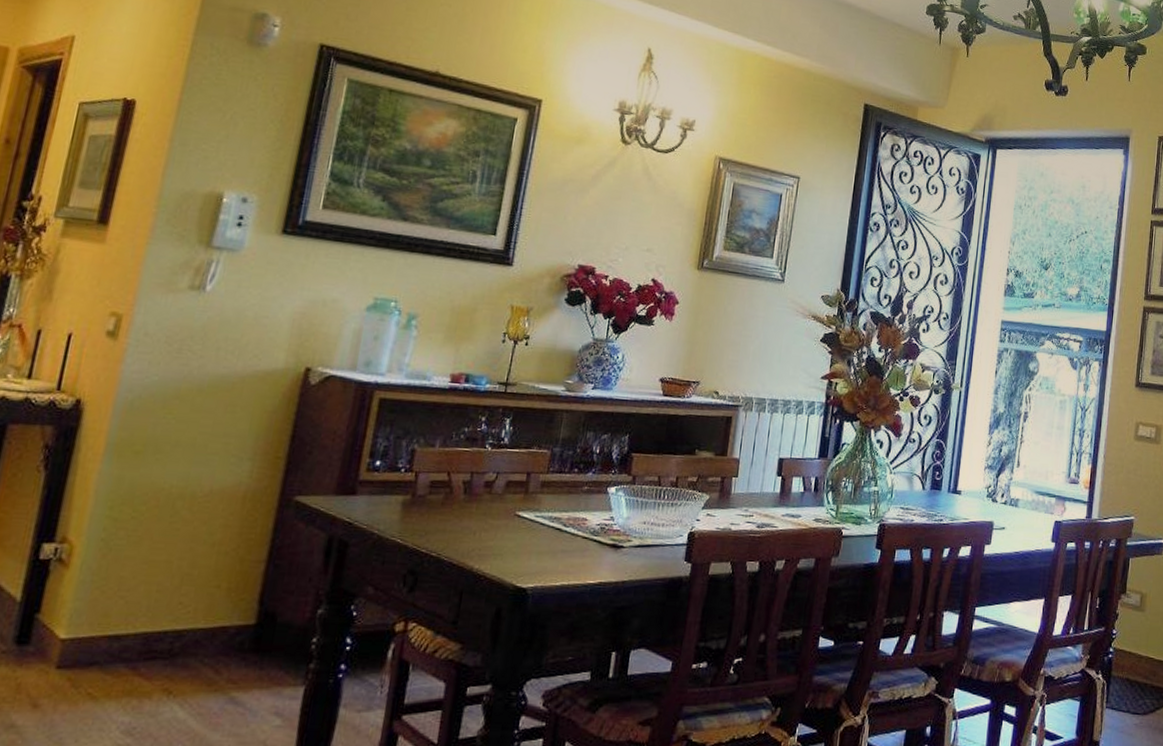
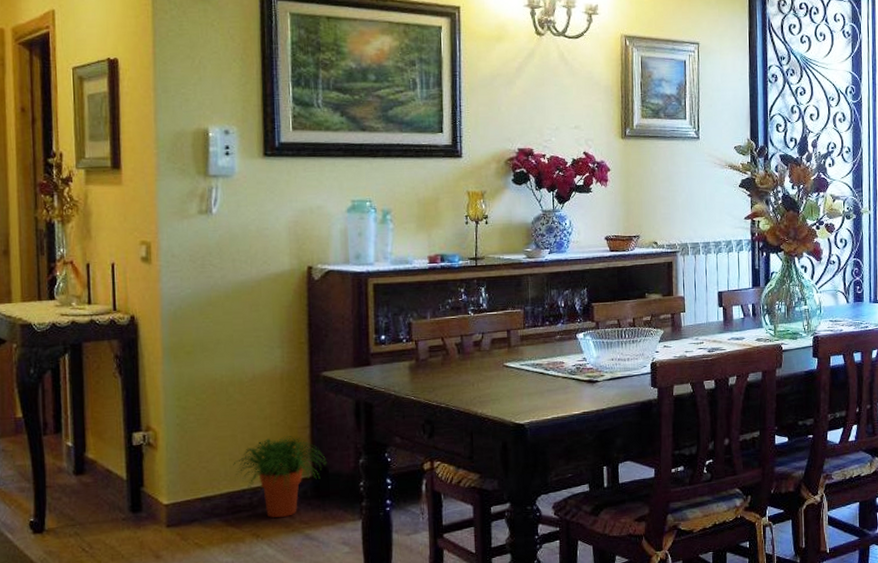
potted plant: none [159,569,278,673] -> present [233,436,327,519]

